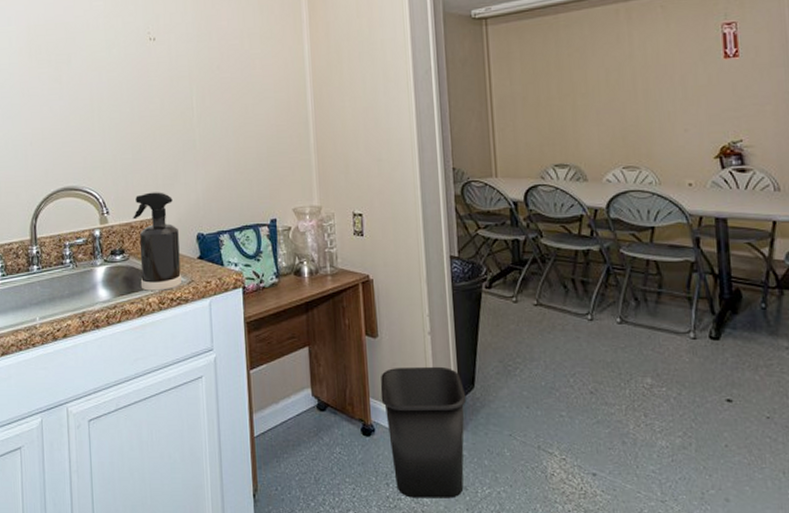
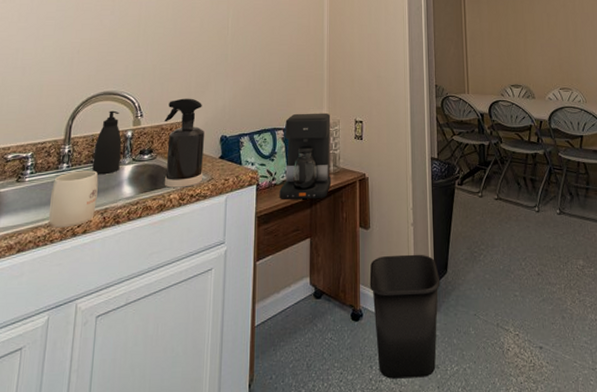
mug: none [25,272,73,332] -> present [48,170,99,228]
soap dispenser: none [62,208,92,276] -> present [92,110,122,174]
coffee maker: none [269,205,329,305] -> present [279,113,332,200]

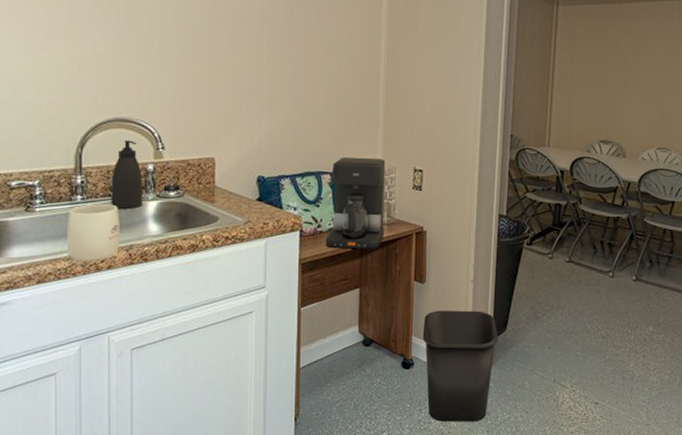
spray bottle: present [164,98,205,188] -> none [190,131,239,229]

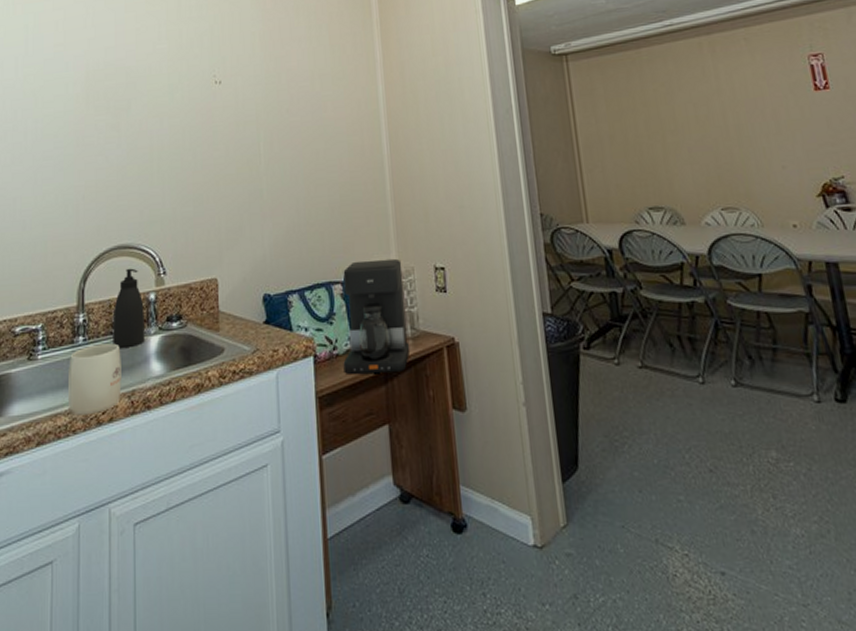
waste bin: present [422,310,499,422] -> none [471,444,574,611]

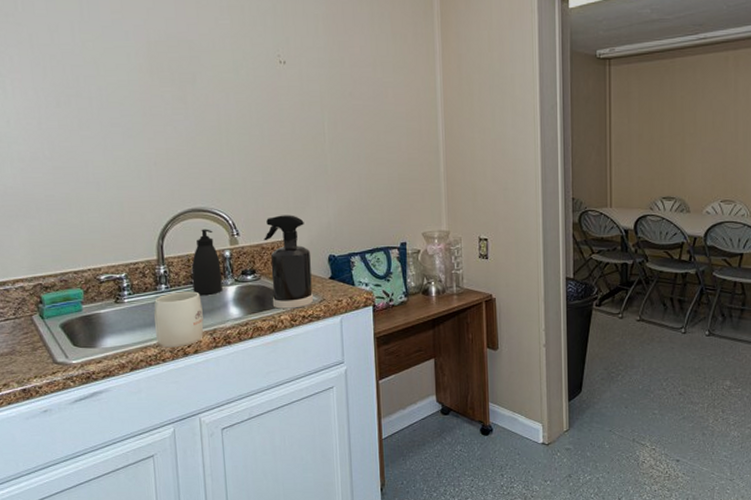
spray bottle: none [192,248,246,363] -> present [264,215,314,309]
coffee maker: present [343,259,411,376] -> none [398,230,455,322]

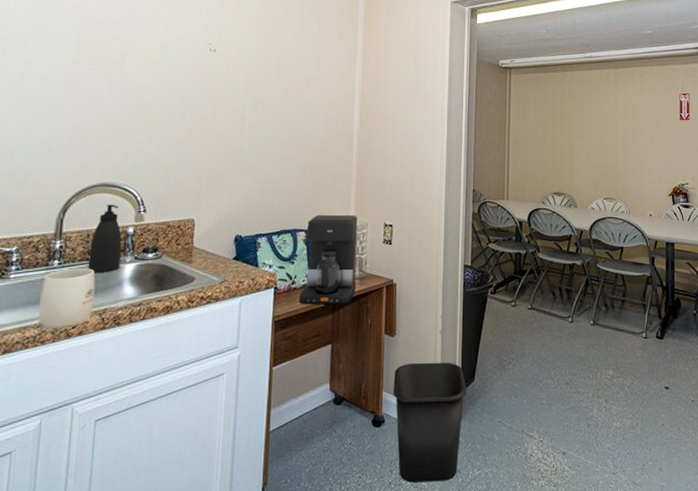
spray bottle: present [264,215,314,309] -> none [170,193,218,289]
coffee maker: none [398,230,455,322] -> present [299,214,358,305]
waste bin: none [499,374,574,486] -> present [393,362,467,483]

